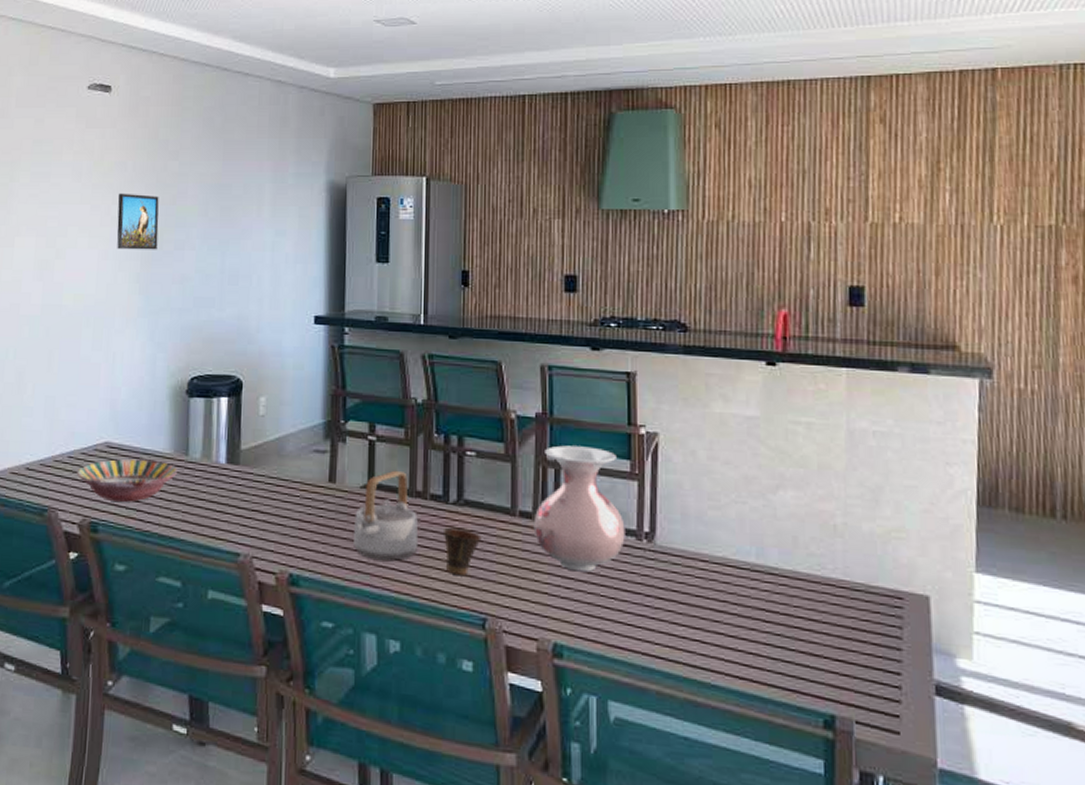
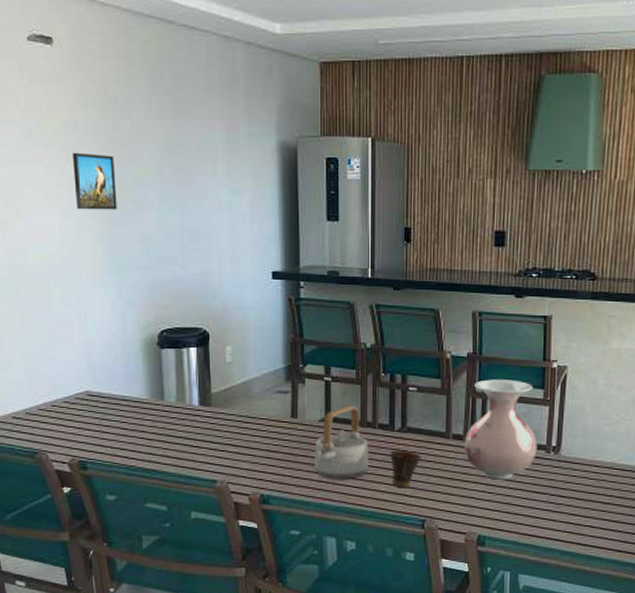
serving bowl: present [76,458,177,502] -> none [61,405,155,442]

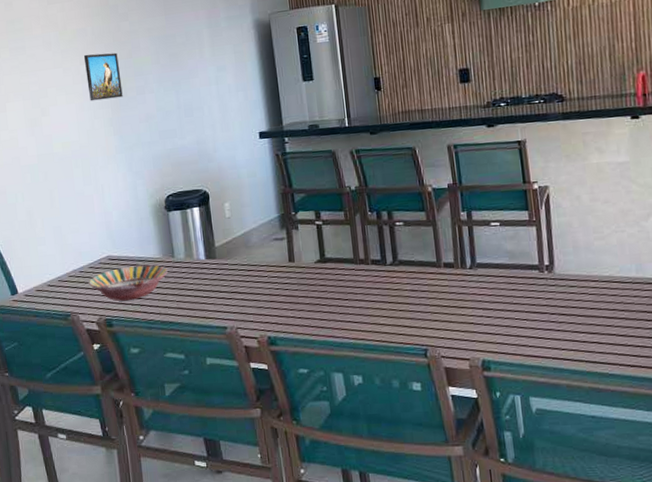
serving bowl: none [61,405,155,442] -> present [88,264,168,301]
teapot: present [315,405,369,480] -> none [313,245,367,317]
cup: present [389,450,422,487] -> none [384,283,416,319]
vase: present [464,379,537,480] -> none [455,204,530,303]

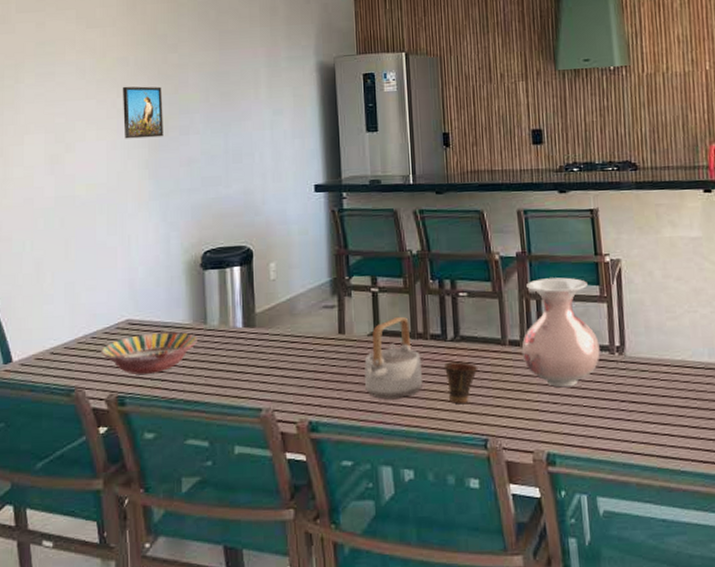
teapot: none [313,245,367,317] -> present [364,316,423,399]
cup: none [384,283,416,319] -> present [443,361,478,404]
vase: none [455,204,530,303] -> present [521,277,600,388]

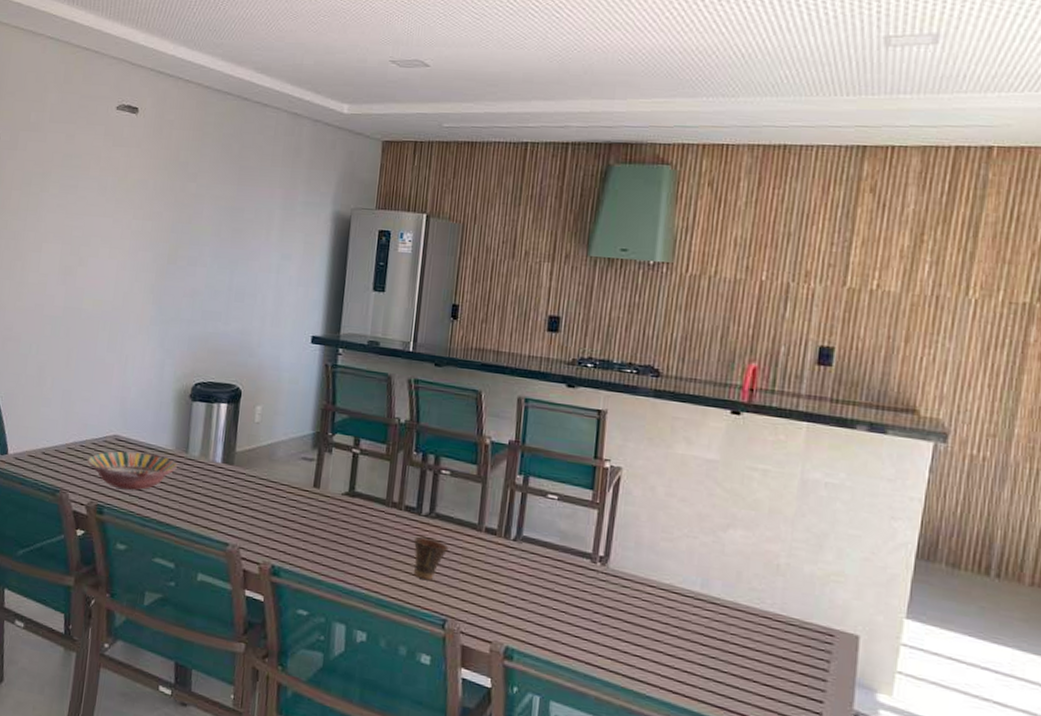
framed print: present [122,86,164,139] -> none [135,209,176,265]
teapot: present [364,316,423,399] -> none [331,481,392,562]
vase: present [521,277,600,388] -> none [497,471,582,587]

